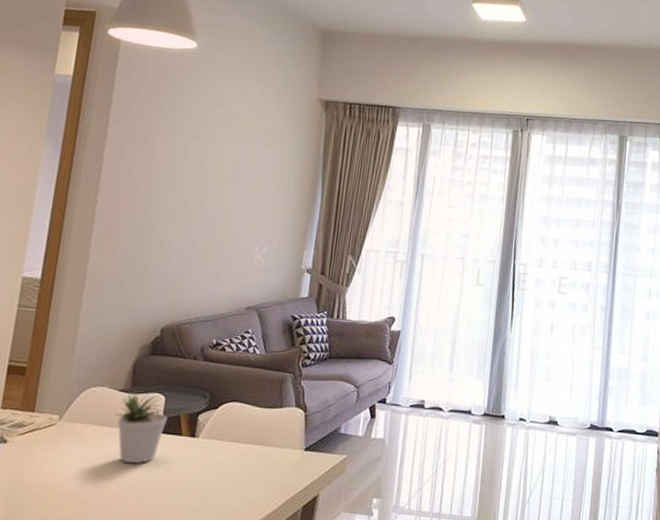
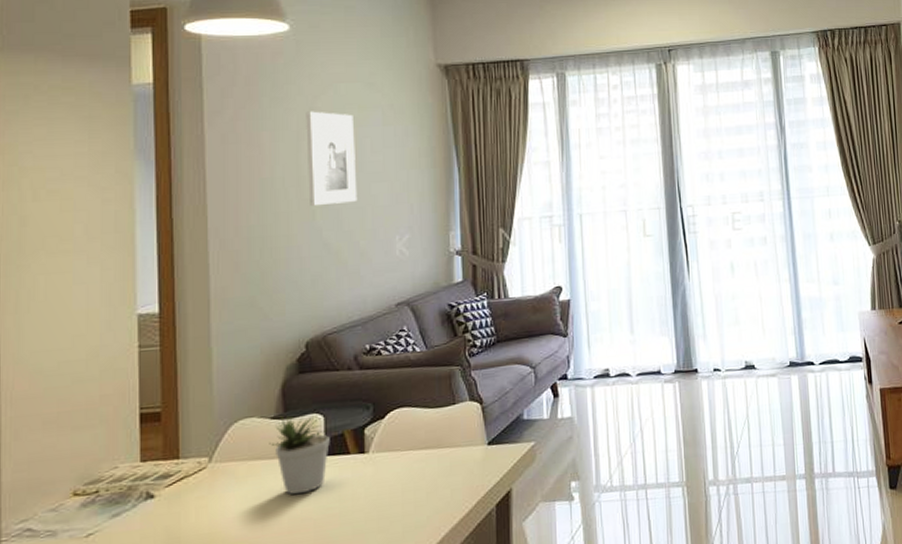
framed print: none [187,122,238,210] -> present [306,111,358,207]

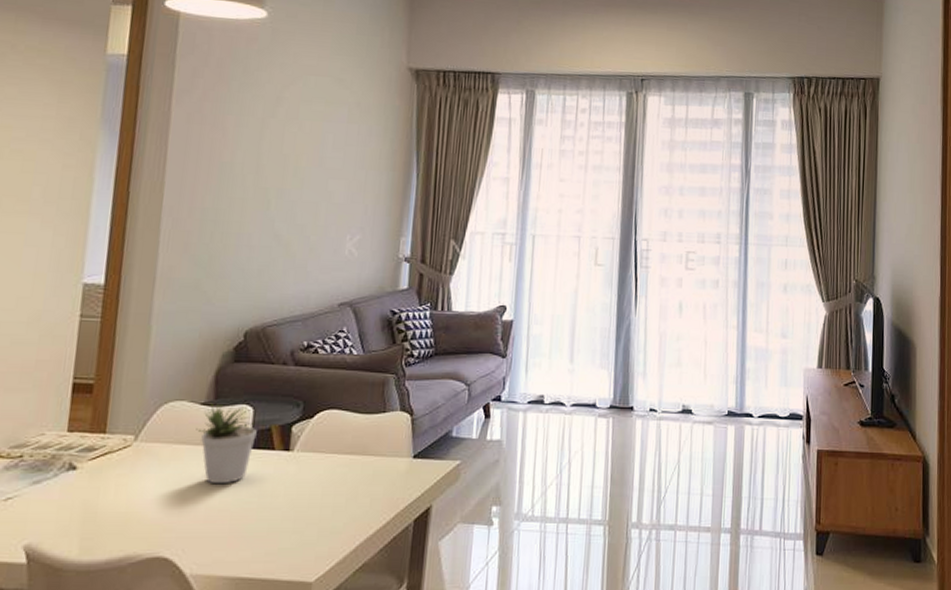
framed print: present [306,111,358,207] -> none [266,100,319,197]

